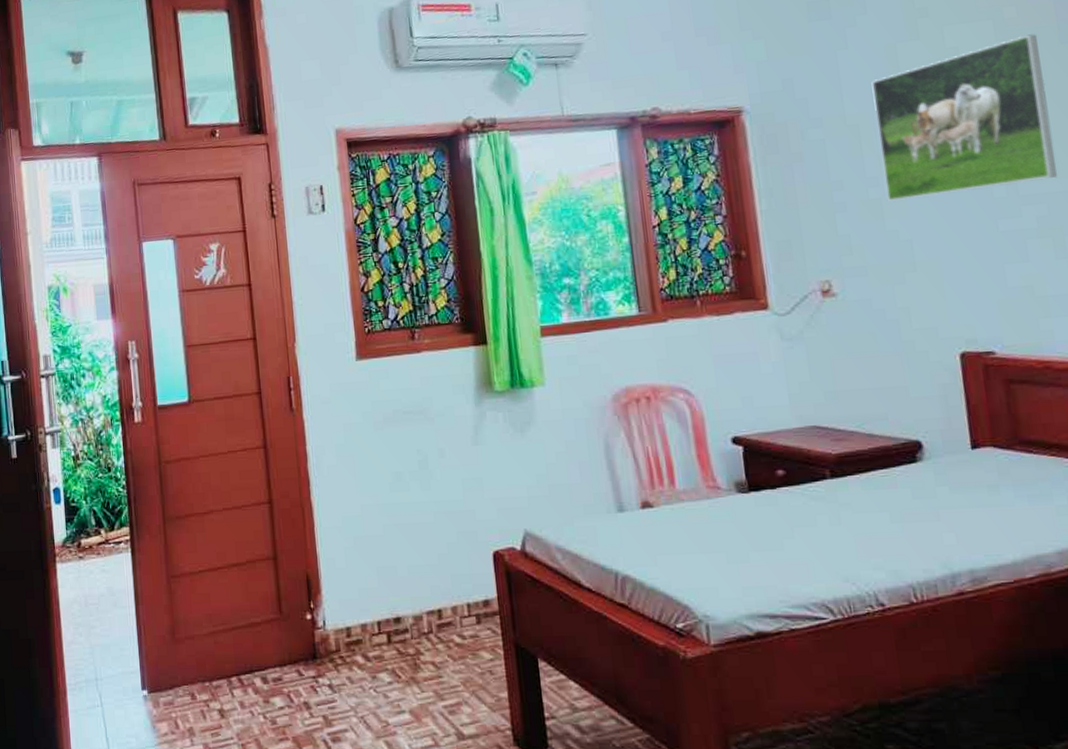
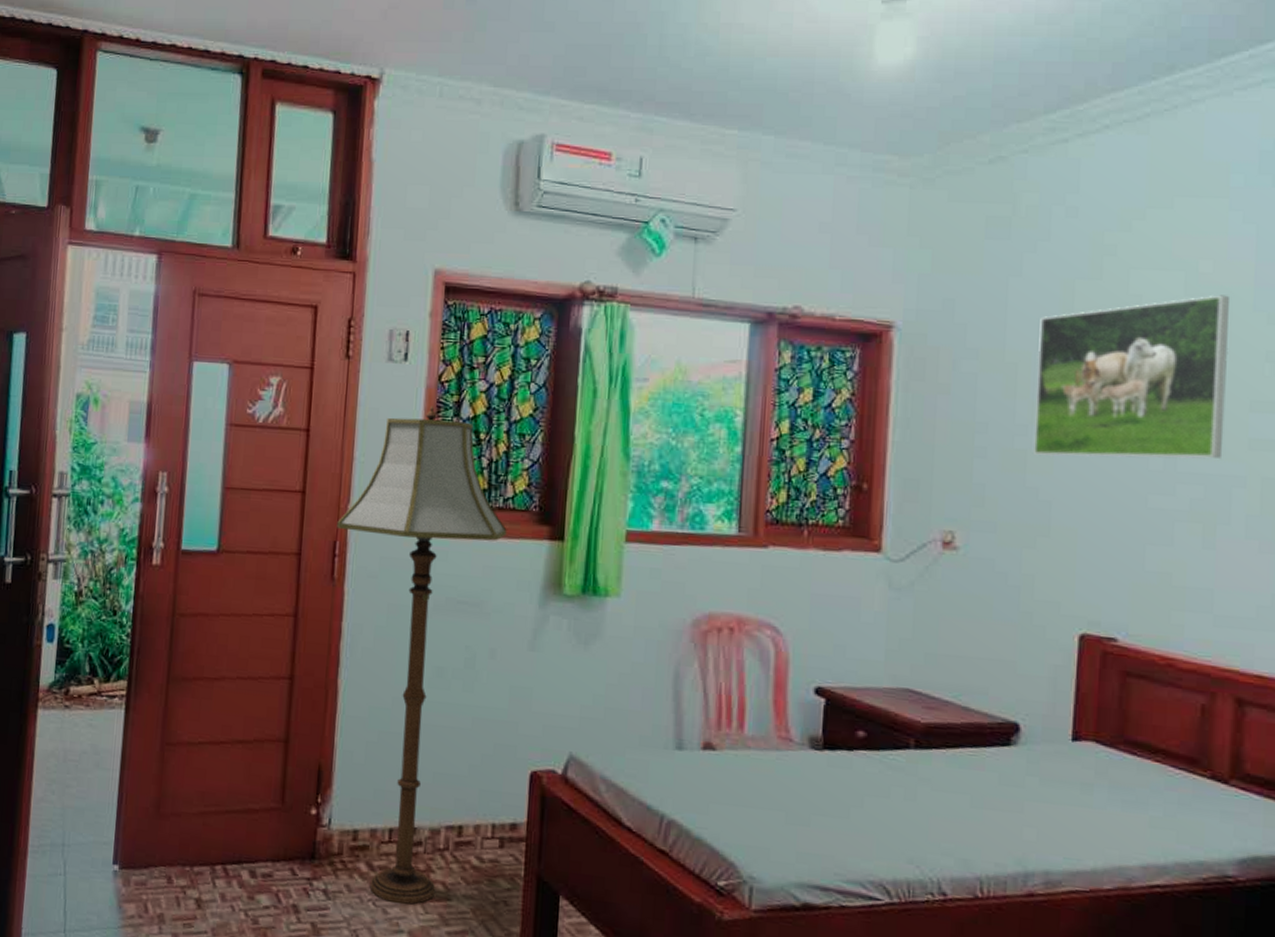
floor lamp: none [288,246,436,687] -> present [337,405,507,905]

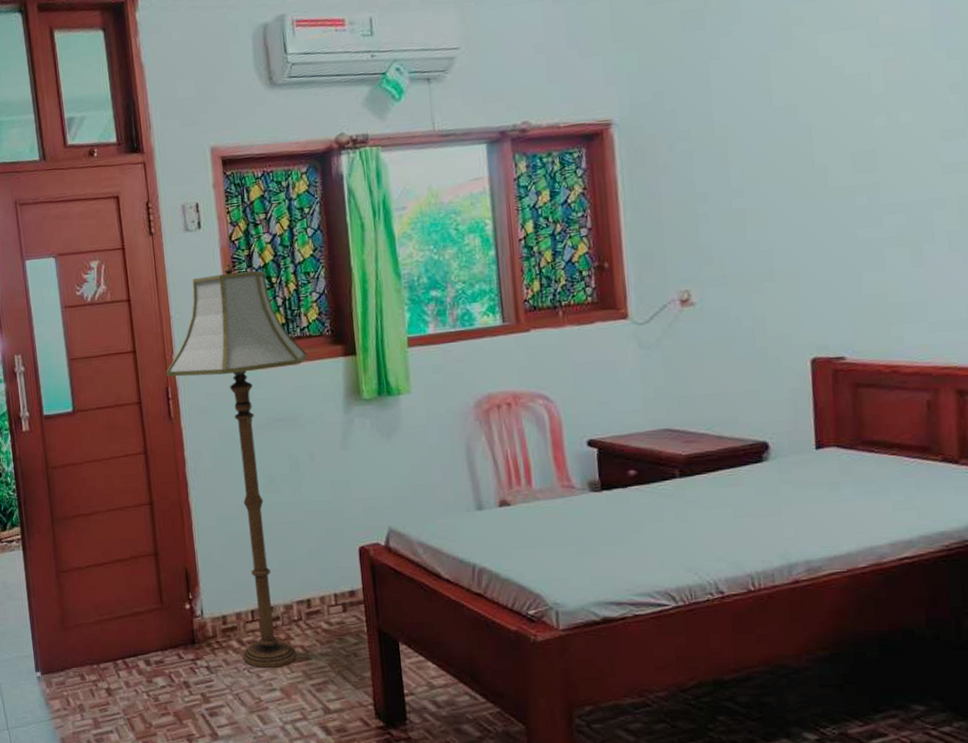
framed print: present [1034,295,1229,459] -> none [741,41,919,212]

